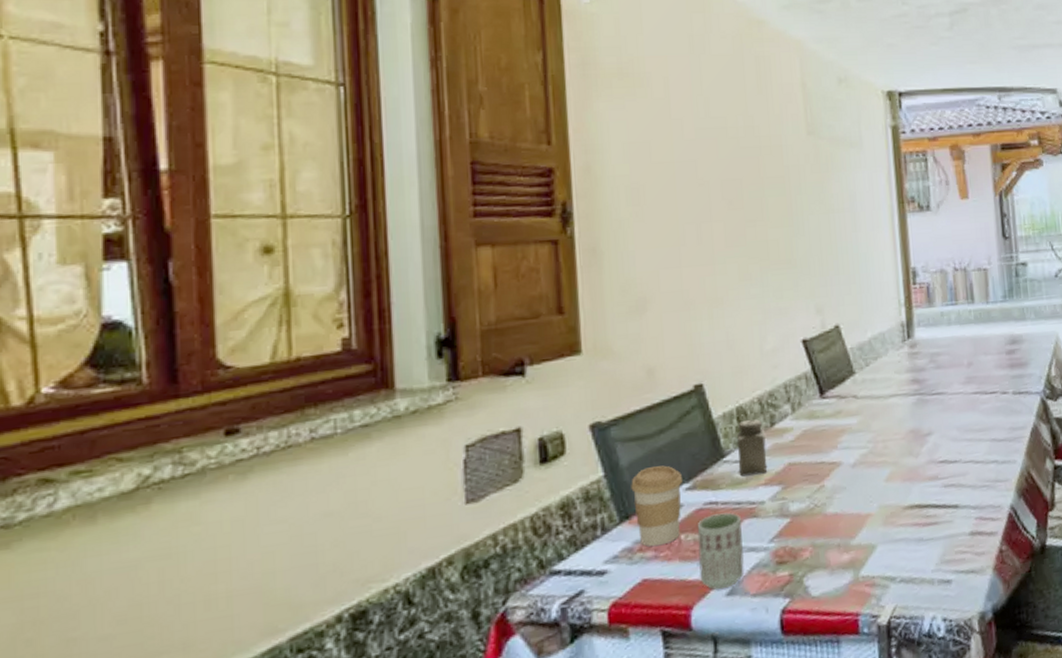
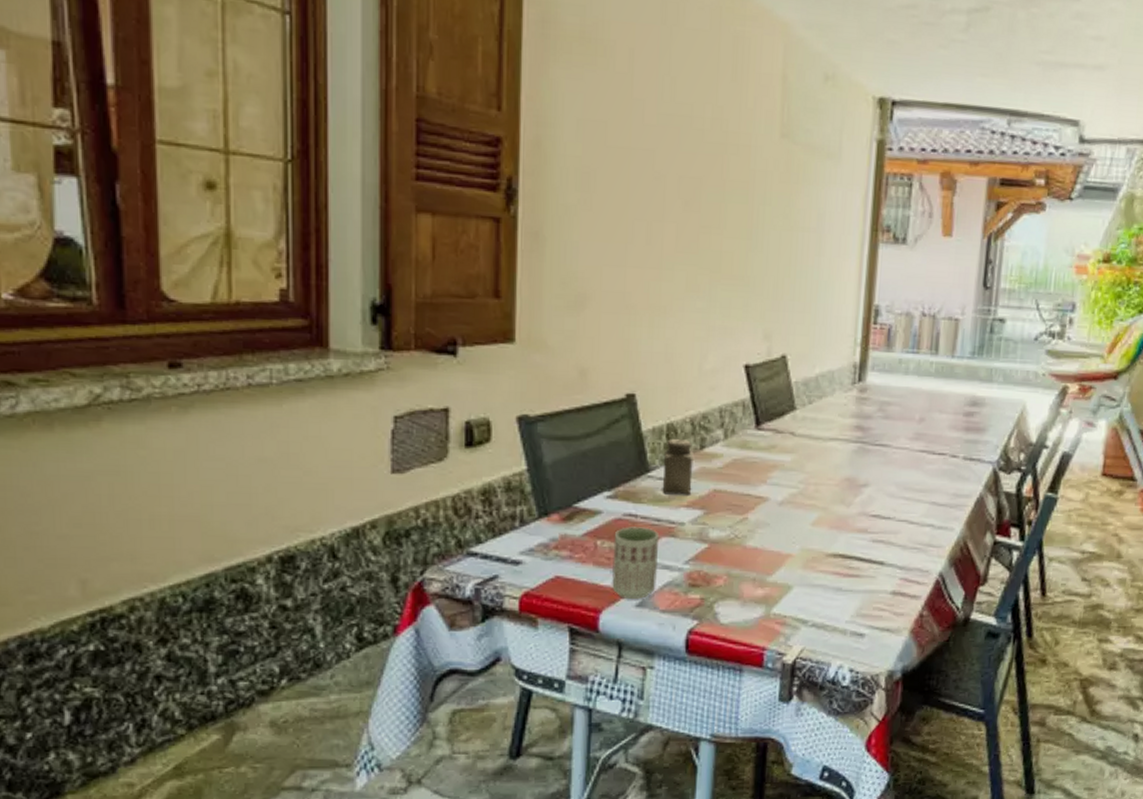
coffee cup: present [631,465,684,547] -> none [552,469,605,547]

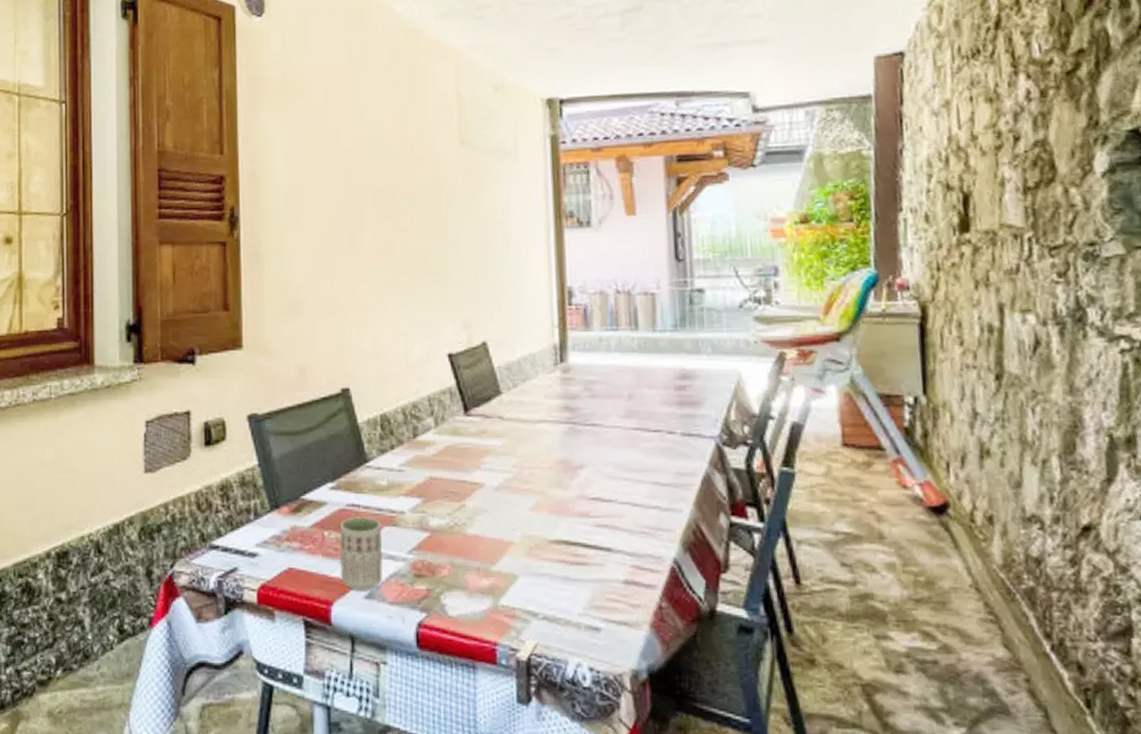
salt shaker: present [662,438,694,495] -> none [379,428,409,484]

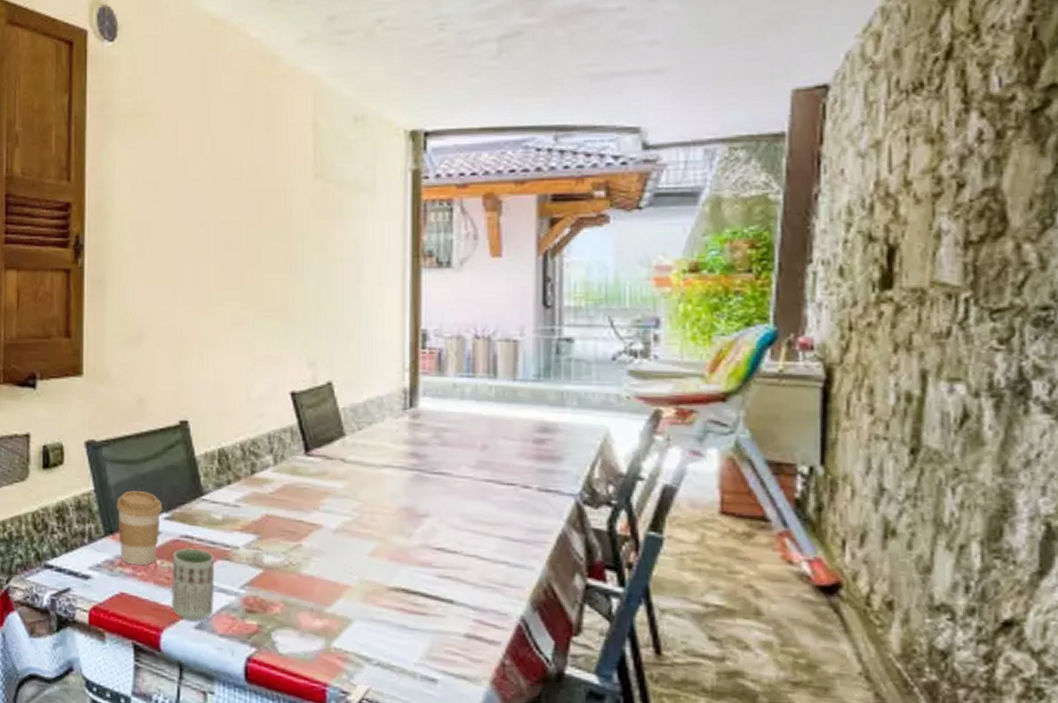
coffee cup: none [281,462,329,539] -> present [116,491,163,566]

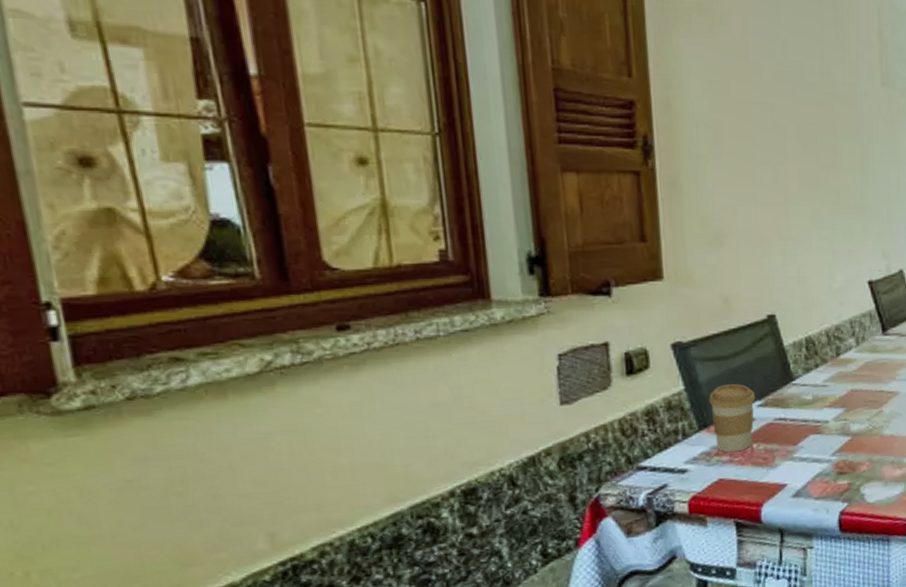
cup: present [170,548,214,621] -> none [768,428,809,491]

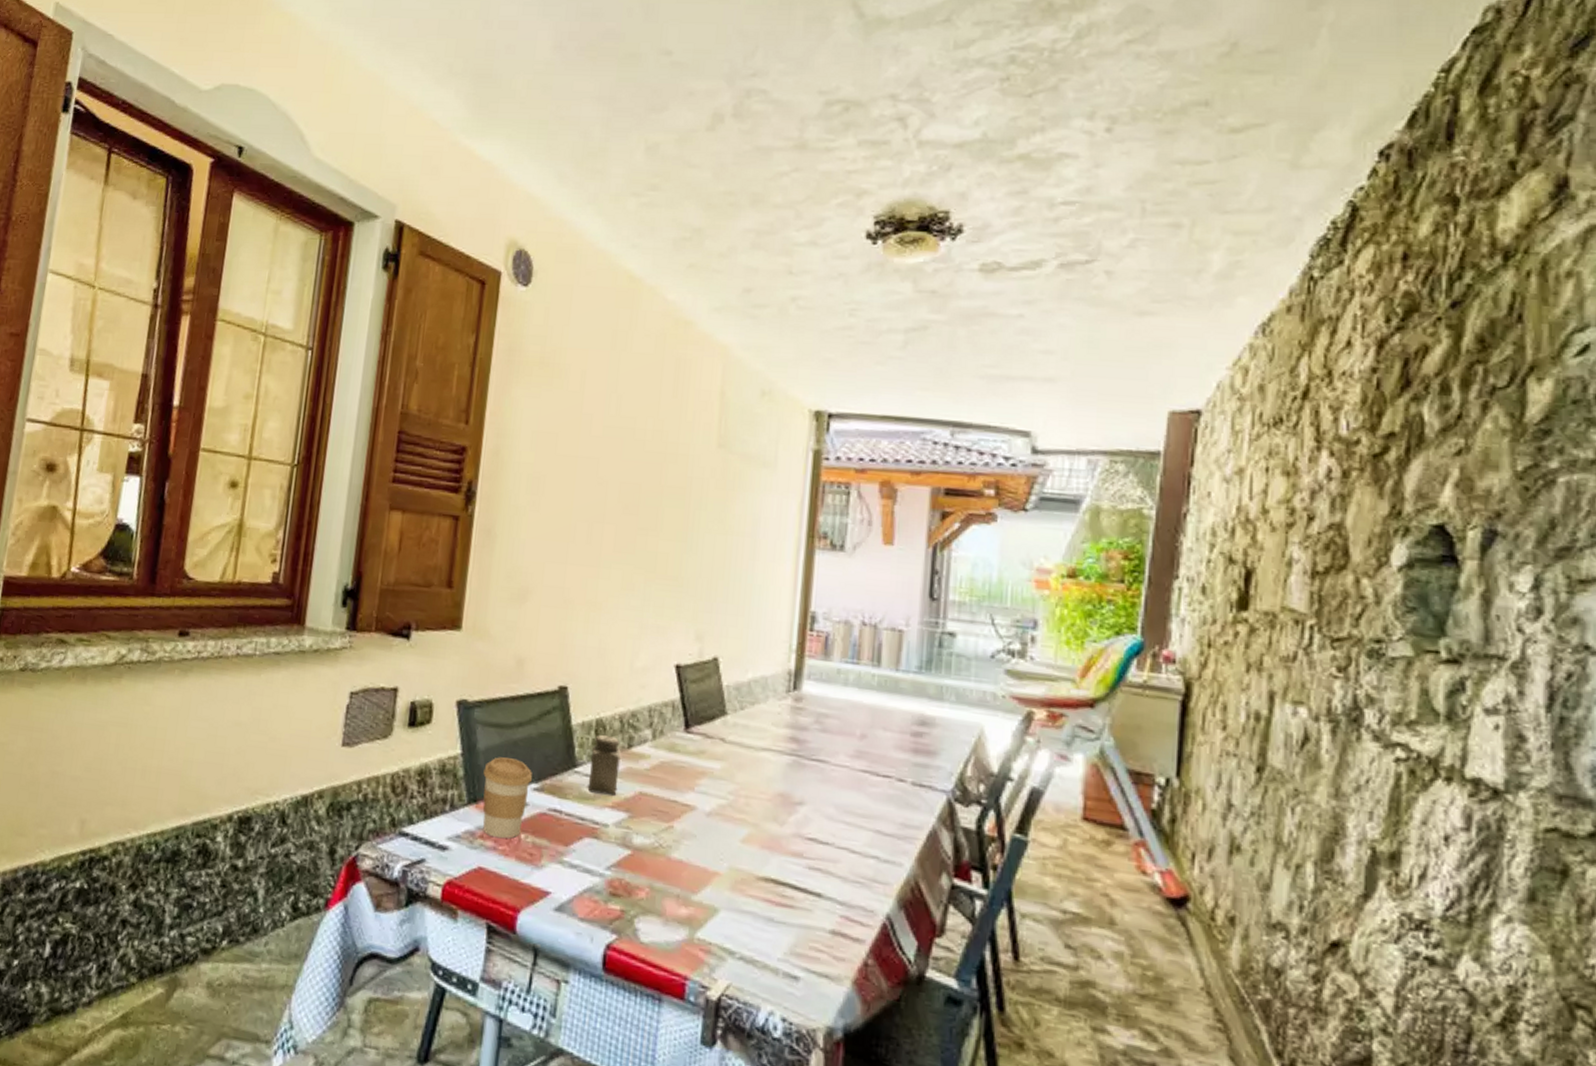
salt shaker: none [805,349,832,398] -> present [588,734,621,796]

